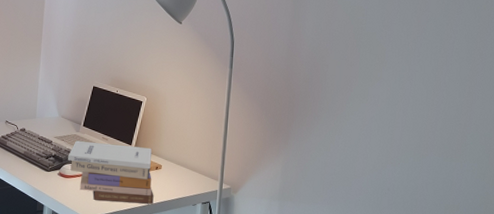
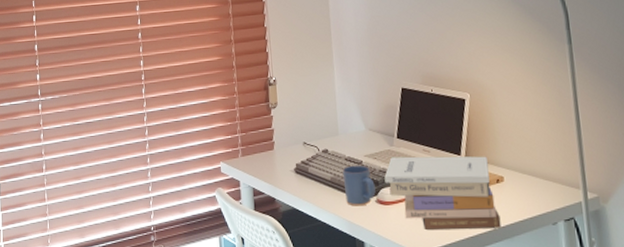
mug: none [34,143,60,177] -> present [342,165,376,206]

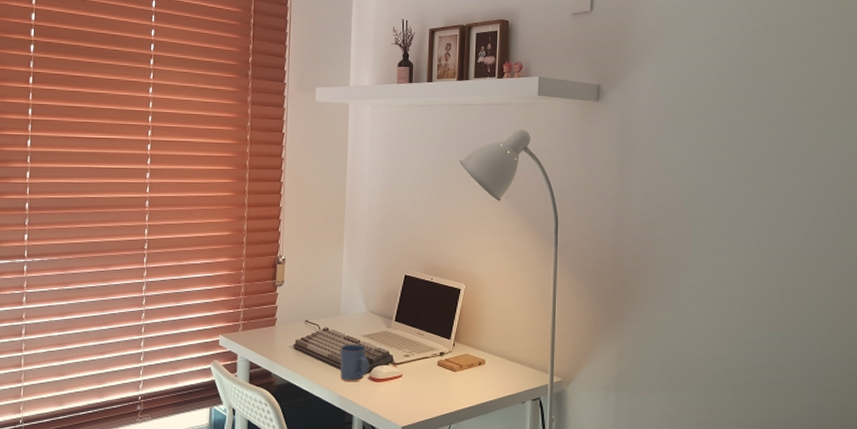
books: present [384,156,501,229] -> none [379,338,478,405]

